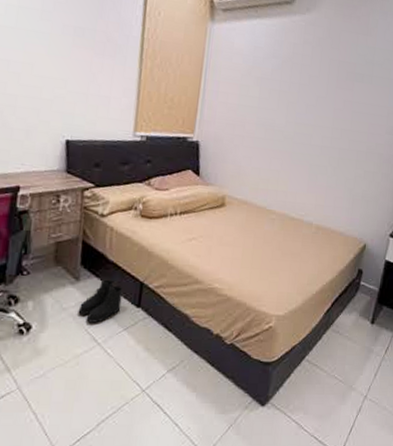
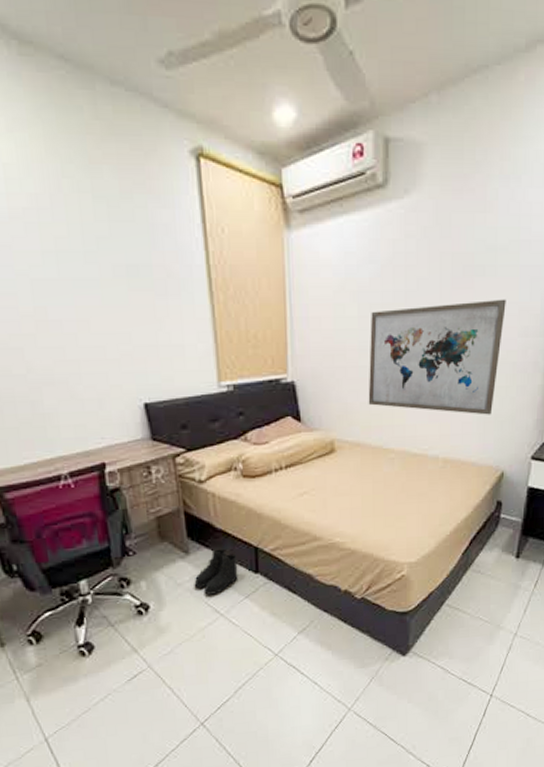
wall art: none [258,95,378,194] -> present [368,299,506,415]

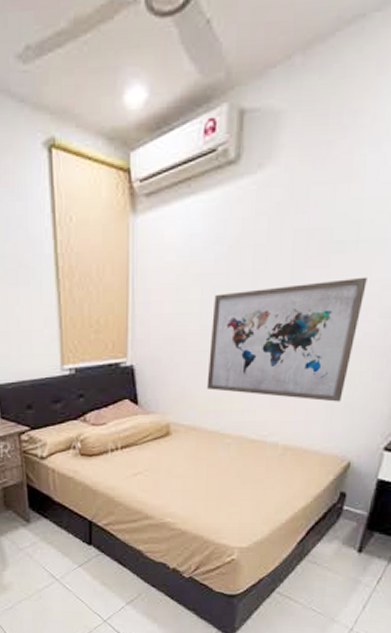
boots: present [194,548,239,595] -> none [33,520,74,561]

